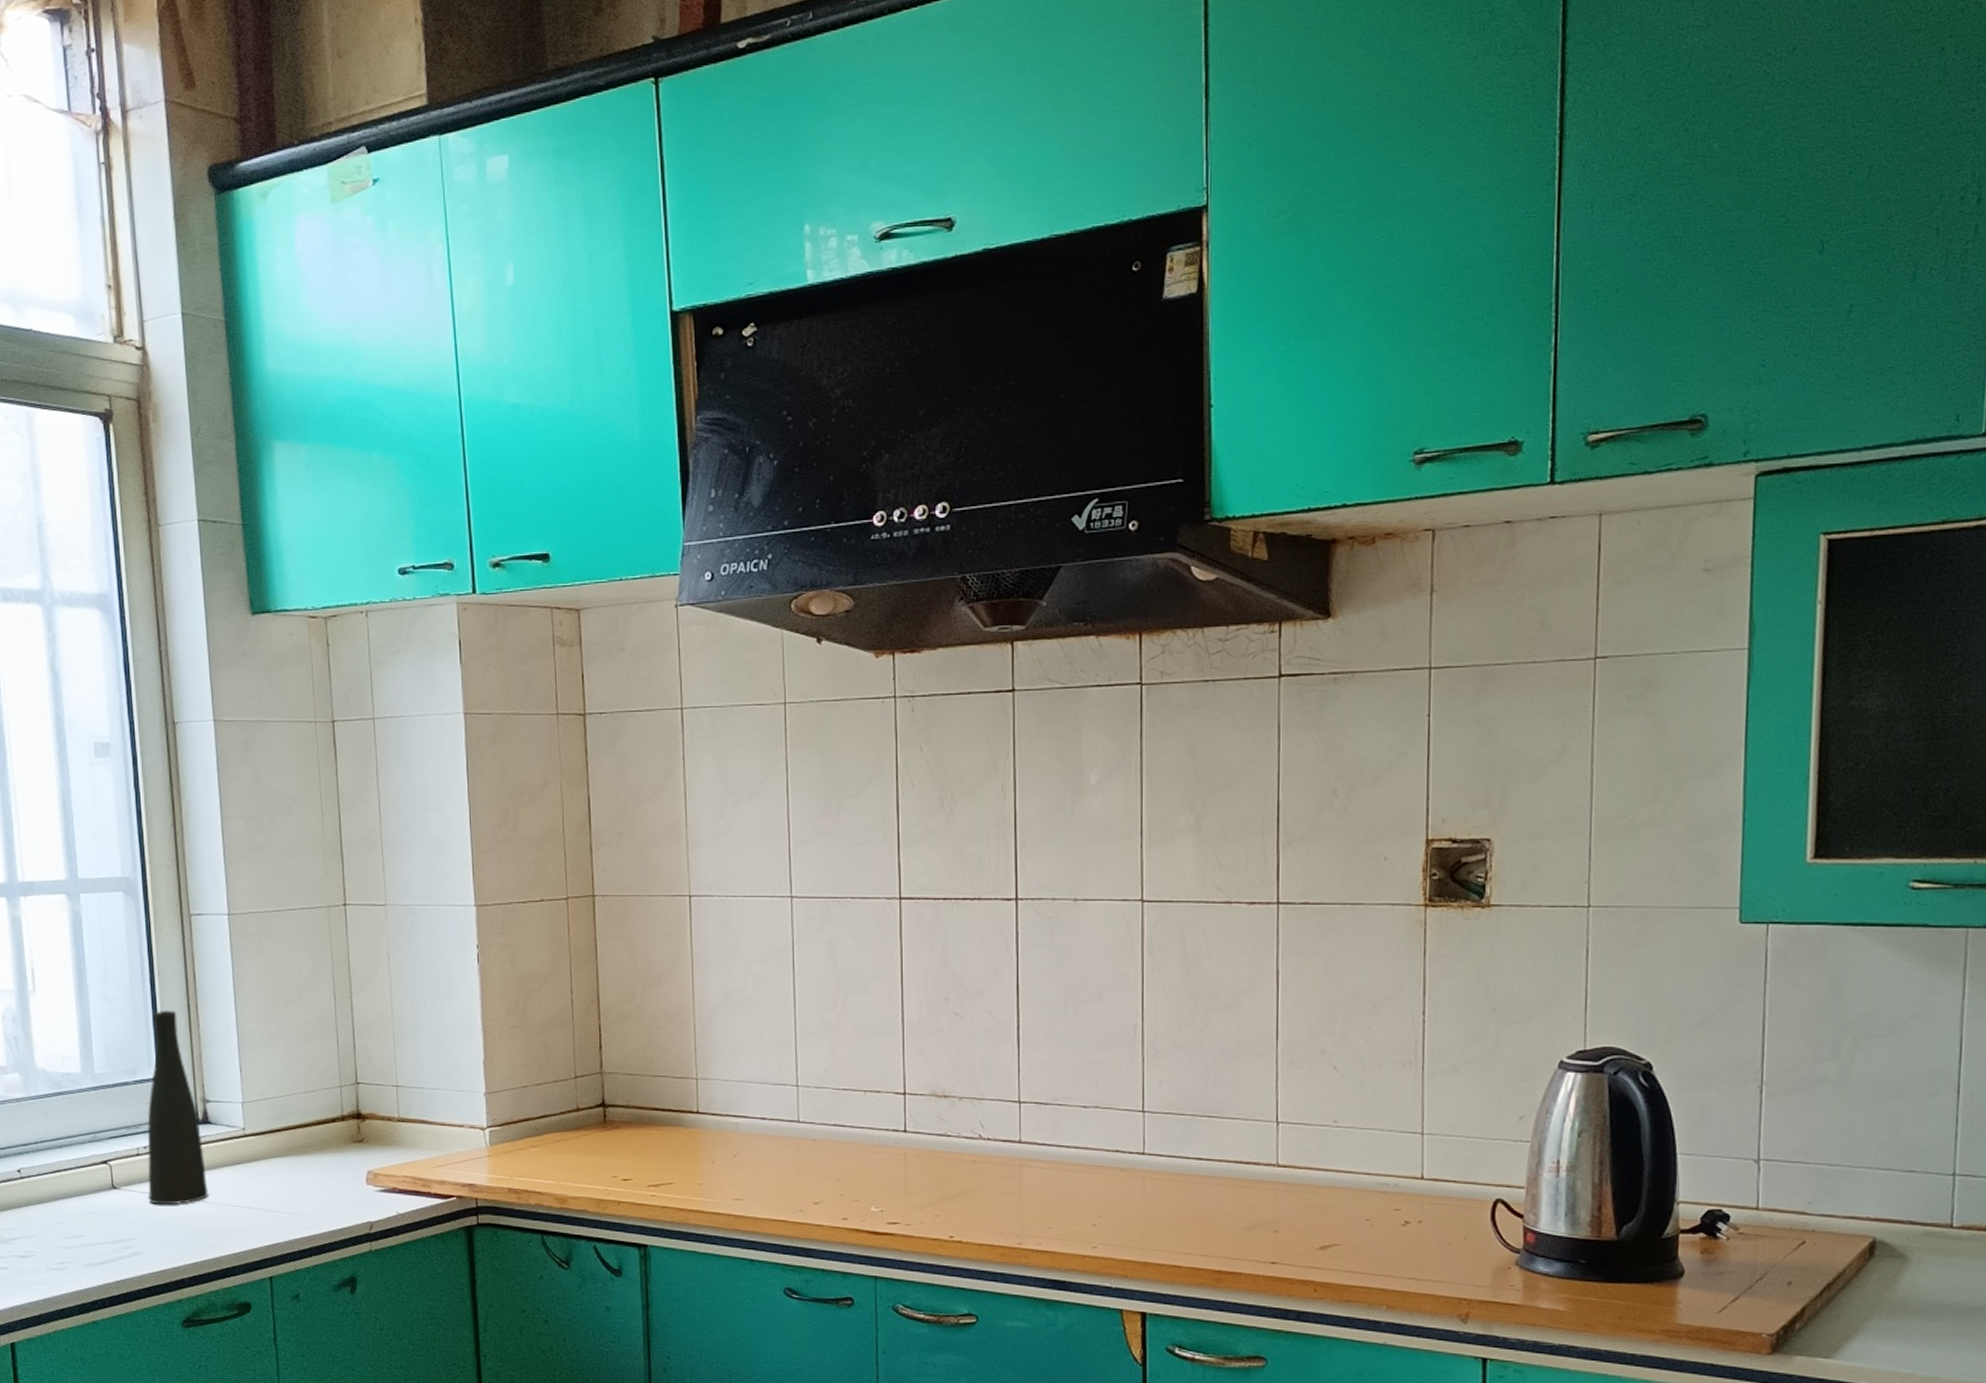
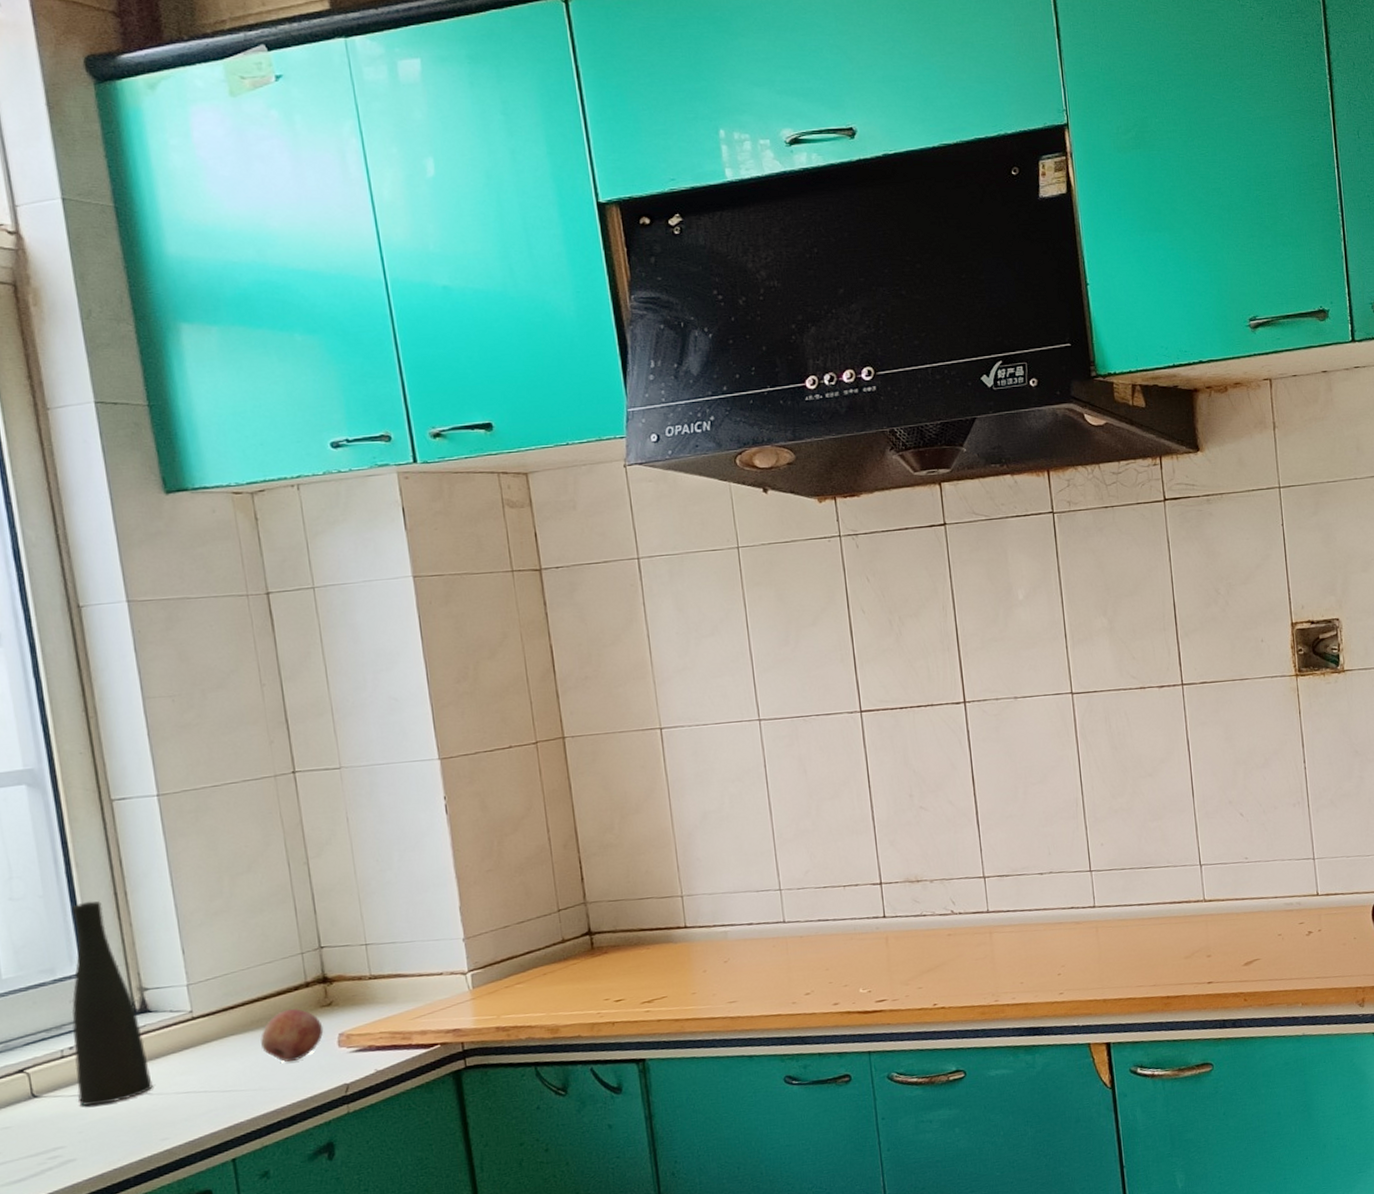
fruit: none [300,1140,355,1192] -> present [261,1009,324,1062]

